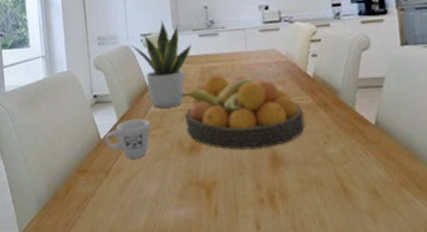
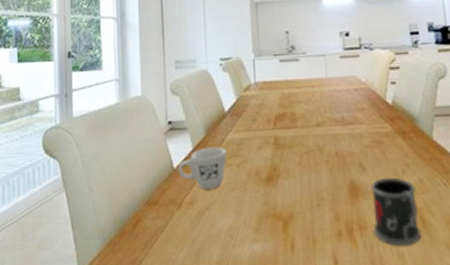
potted plant: present [130,20,192,108] -> none [209,44,272,136]
fruit bowl: present [181,75,305,150] -> none [259,101,384,180]
mug: none [292,148,343,213] -> present [371,177,421,246]

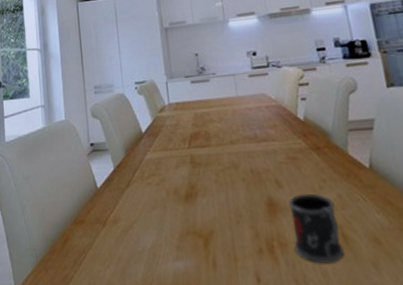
mug: present [178,146,227,189] -> none [101,166,146,208]

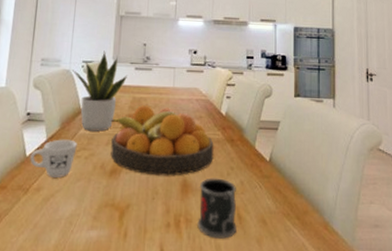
mug: none [101,166,146,208] -> present [30,139,77,178]
potted plant: none [125,68,184,155] -> present [71,50,127,132]
fruit bowl: none [175,120,299,197] -> present [110,105,214,176]

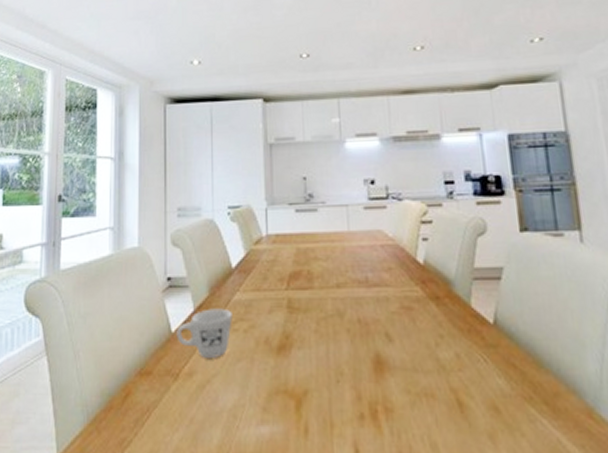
potted plant: present [71,50,127,132] -> none [215,190,286,296]
fruit bowl: present [110,105,214,176] -> none [271,258,414,351]
mug: present [197,178,237,239] -> none [399,350,458,434]

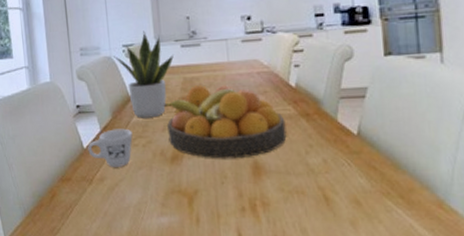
potted plant: none [215,190,286,296] -> present [112,30,174,118]
fruit bowl: none [271,258,414,351] -> present [163,85,287,159]

